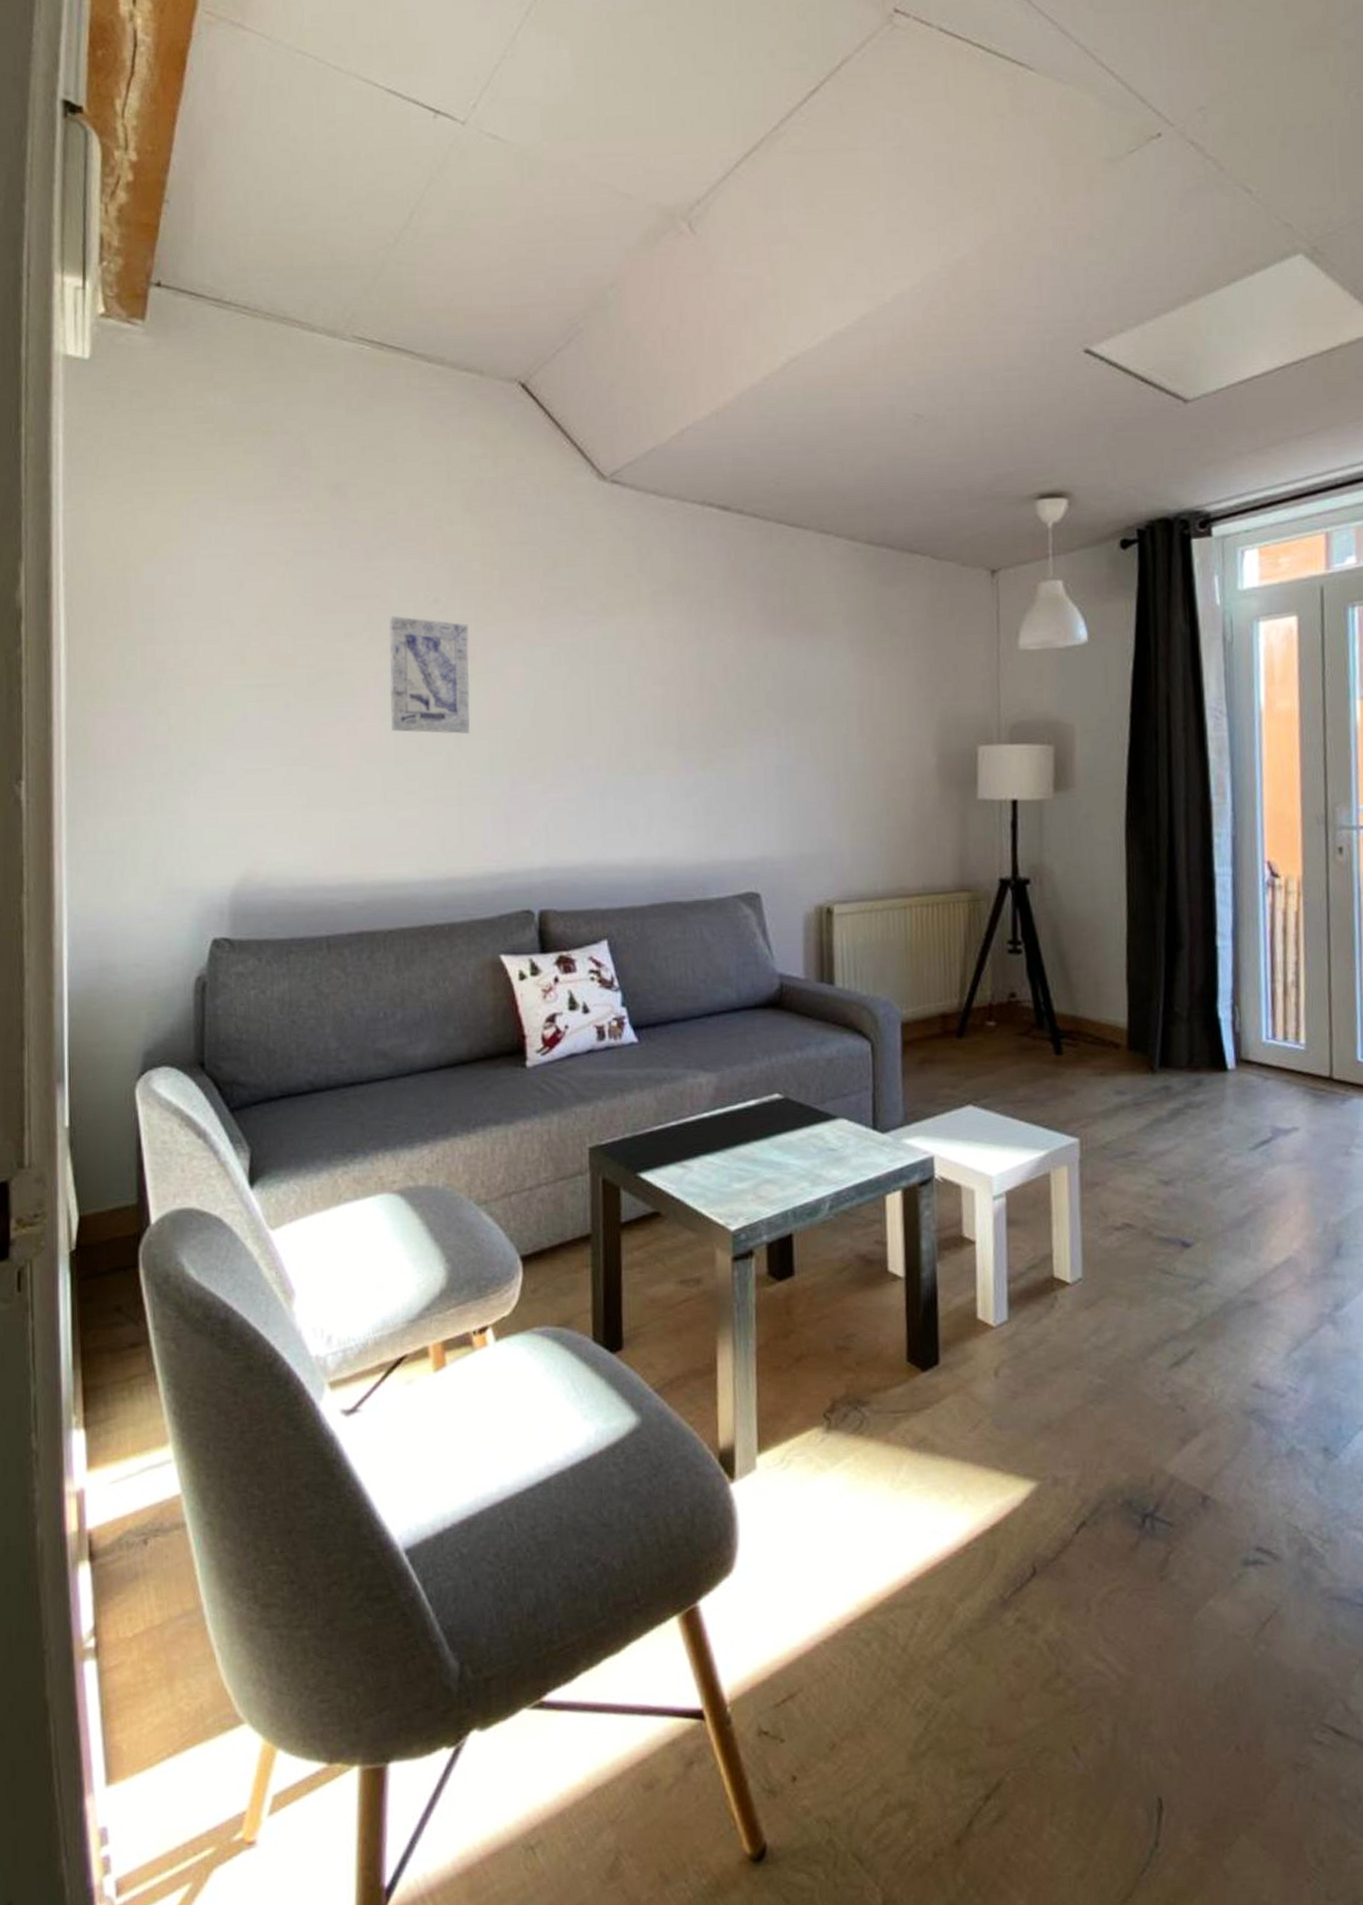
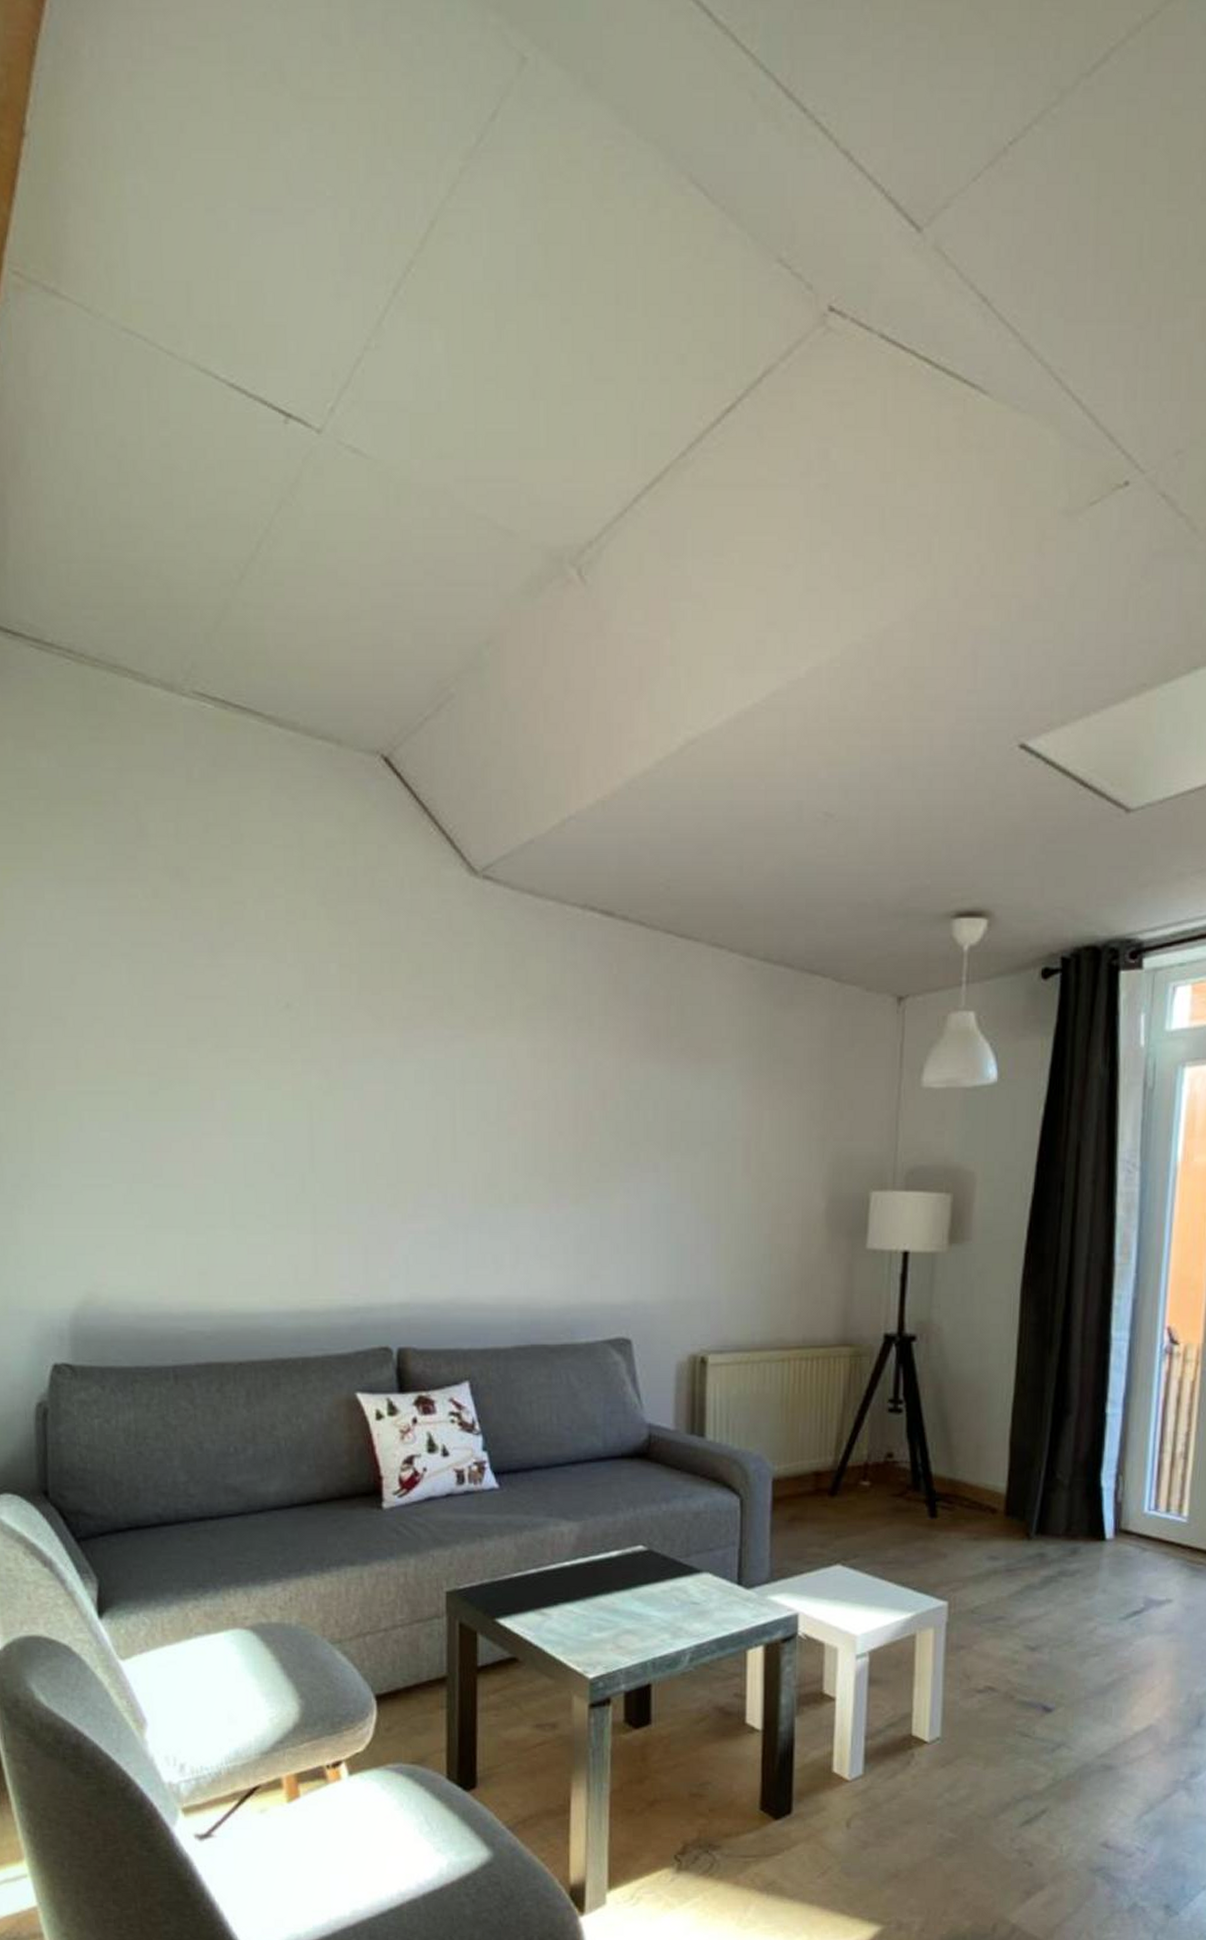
wall art: present [388,615,470,735] -> none [236,1021,326,1156]

